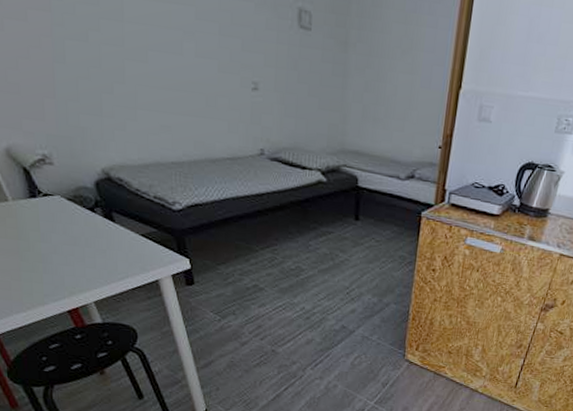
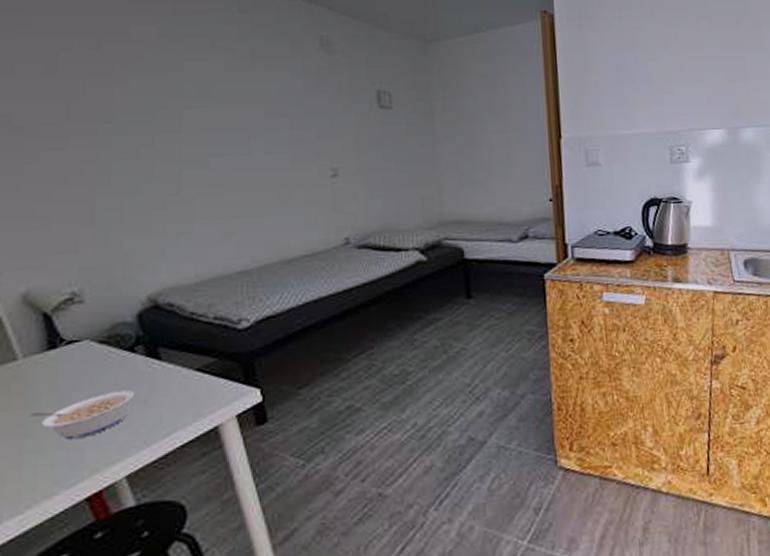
legume: none [22,239,97,269] -> present [29,390,135,440]

